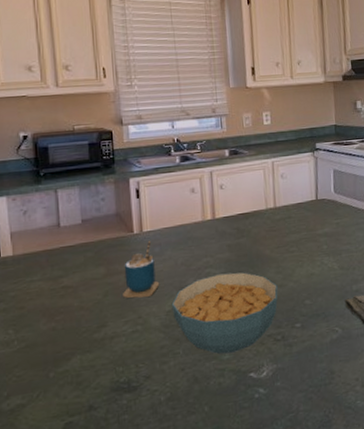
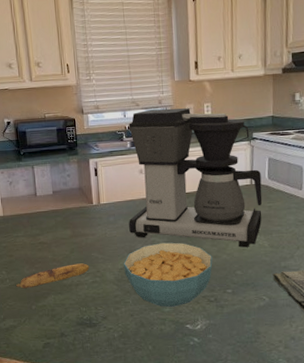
banana: none [26,308,129,351] -> present [15,263,90,289]
cup: present [123,240,160,298] -> none [85,211,114,256]
coffee maker: none [177,117,330,272] -> present [128,108,263,248]

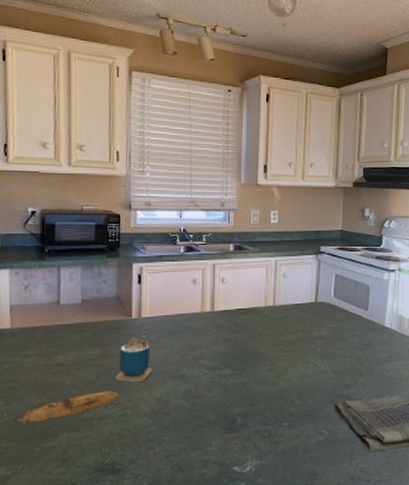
cup: none [85,211,114,256] -> present [116,326,153,382]
cereal bowl: present [123,242,213,307] -> none [162,366,269,446]
coffee maker: present [128,108,263,248] -> none [174,212,327,373]

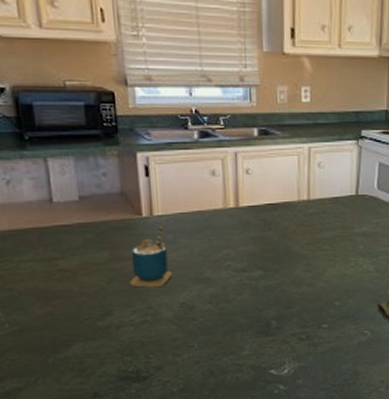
banana: present [15,391,119,425] -> none [19,297,137,336]

